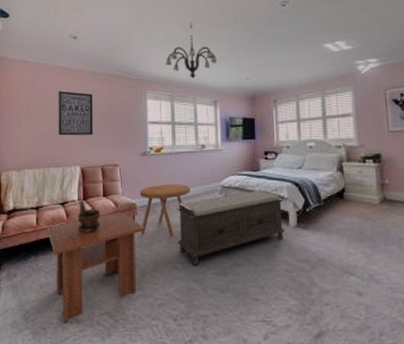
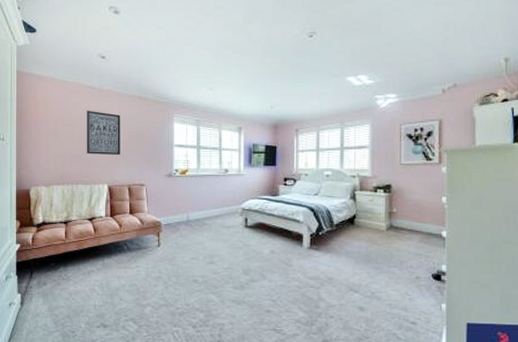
coffee table: present [47,211,145,323] -> none [75,228,169,327]
potted plant: present [78,199,101,234] -> none [105,216,127,248]
side table: present [139,184,190,237] -> none [164,204,213,253]
chandelier: present [165,22,218,79] -> none [192,48,244,105]
bench: present [177,190,286,266] -> none [199,213,300,280]

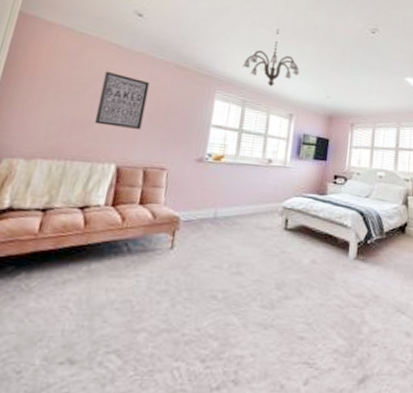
chandelier: none [192,48,244,105] -> present [242,28,300,87]

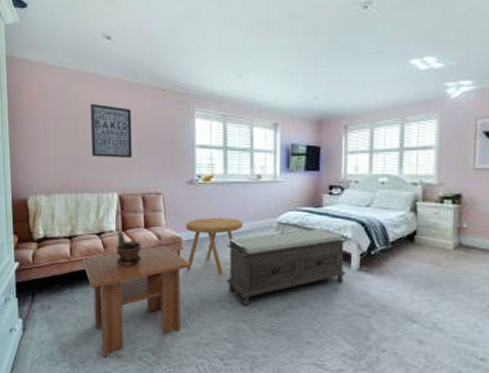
coffee table: none [48,224,185,365] -> present [82,245,191,358]
potted plant: none [96,205,132,249] -> present [116,230,142,267]
side table: none [179,197,248,260] -> present [185,217,243,275]
bench: none [222,215,347,296] -> present [227,228,348,306]
chandelier: present [242,28,300,87] -> none [217,24,281,96]

